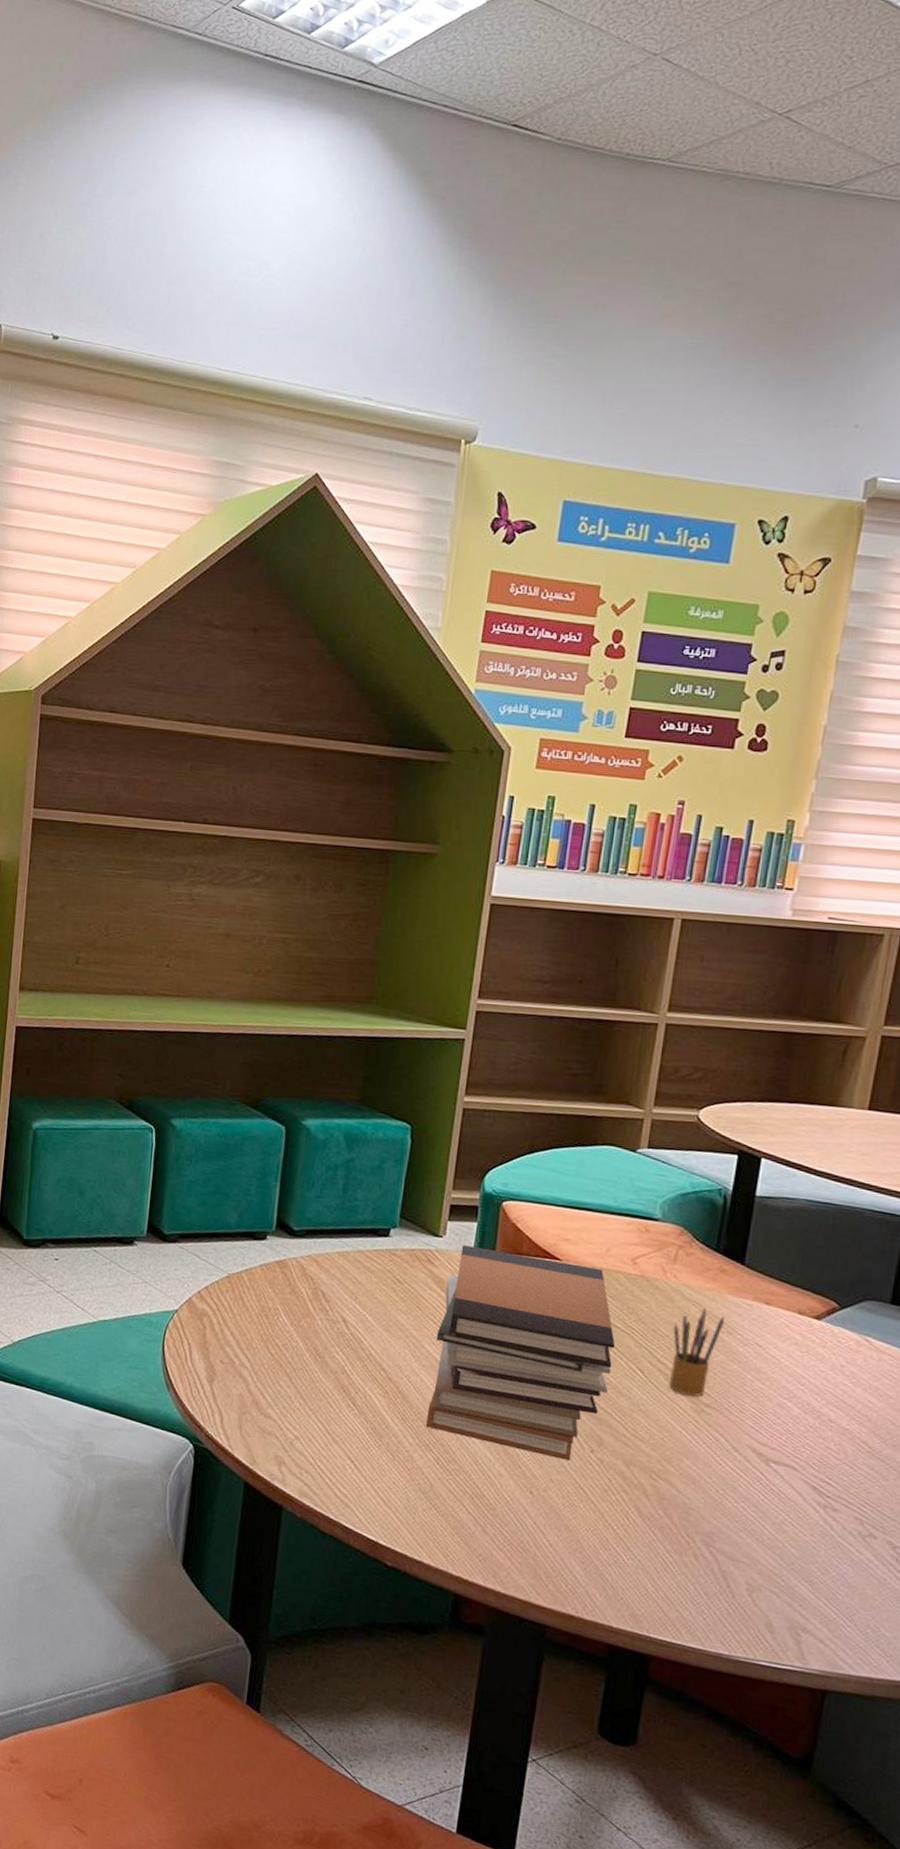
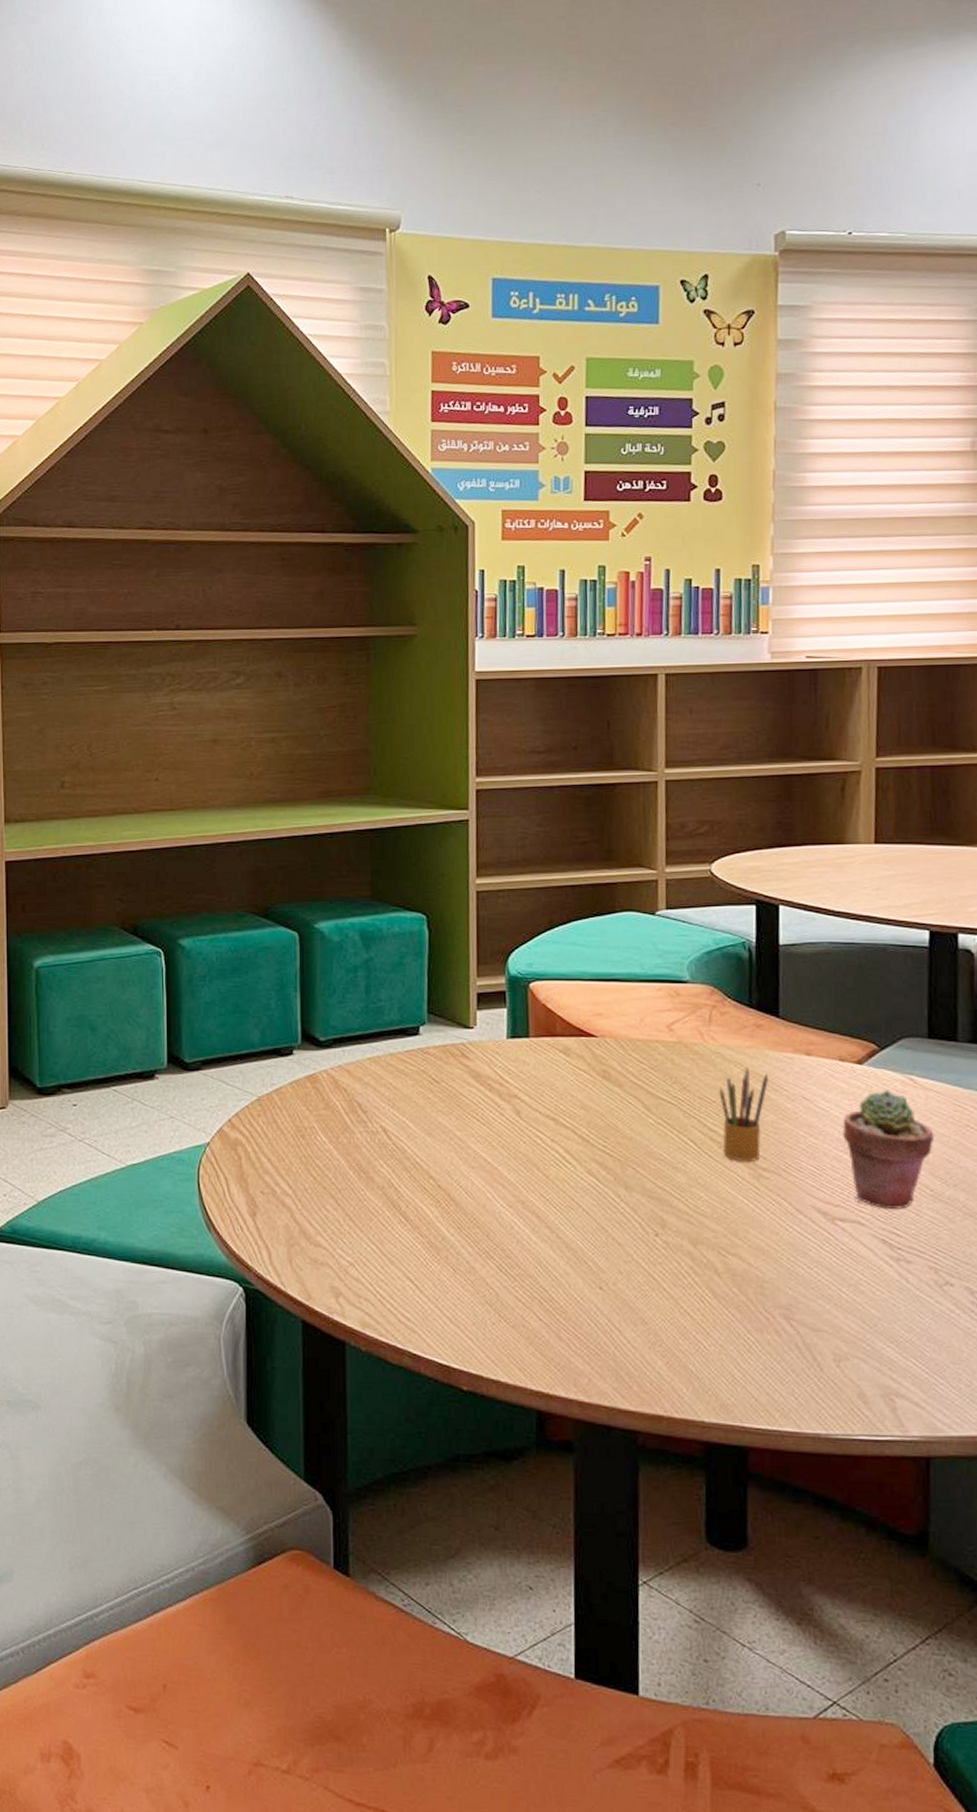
book stack: present [426,1245,616,1461] -> none [481,1034,664,1248]
potted succulent: none [790,1347,882,1461] -> present [842,1090,935,1209]

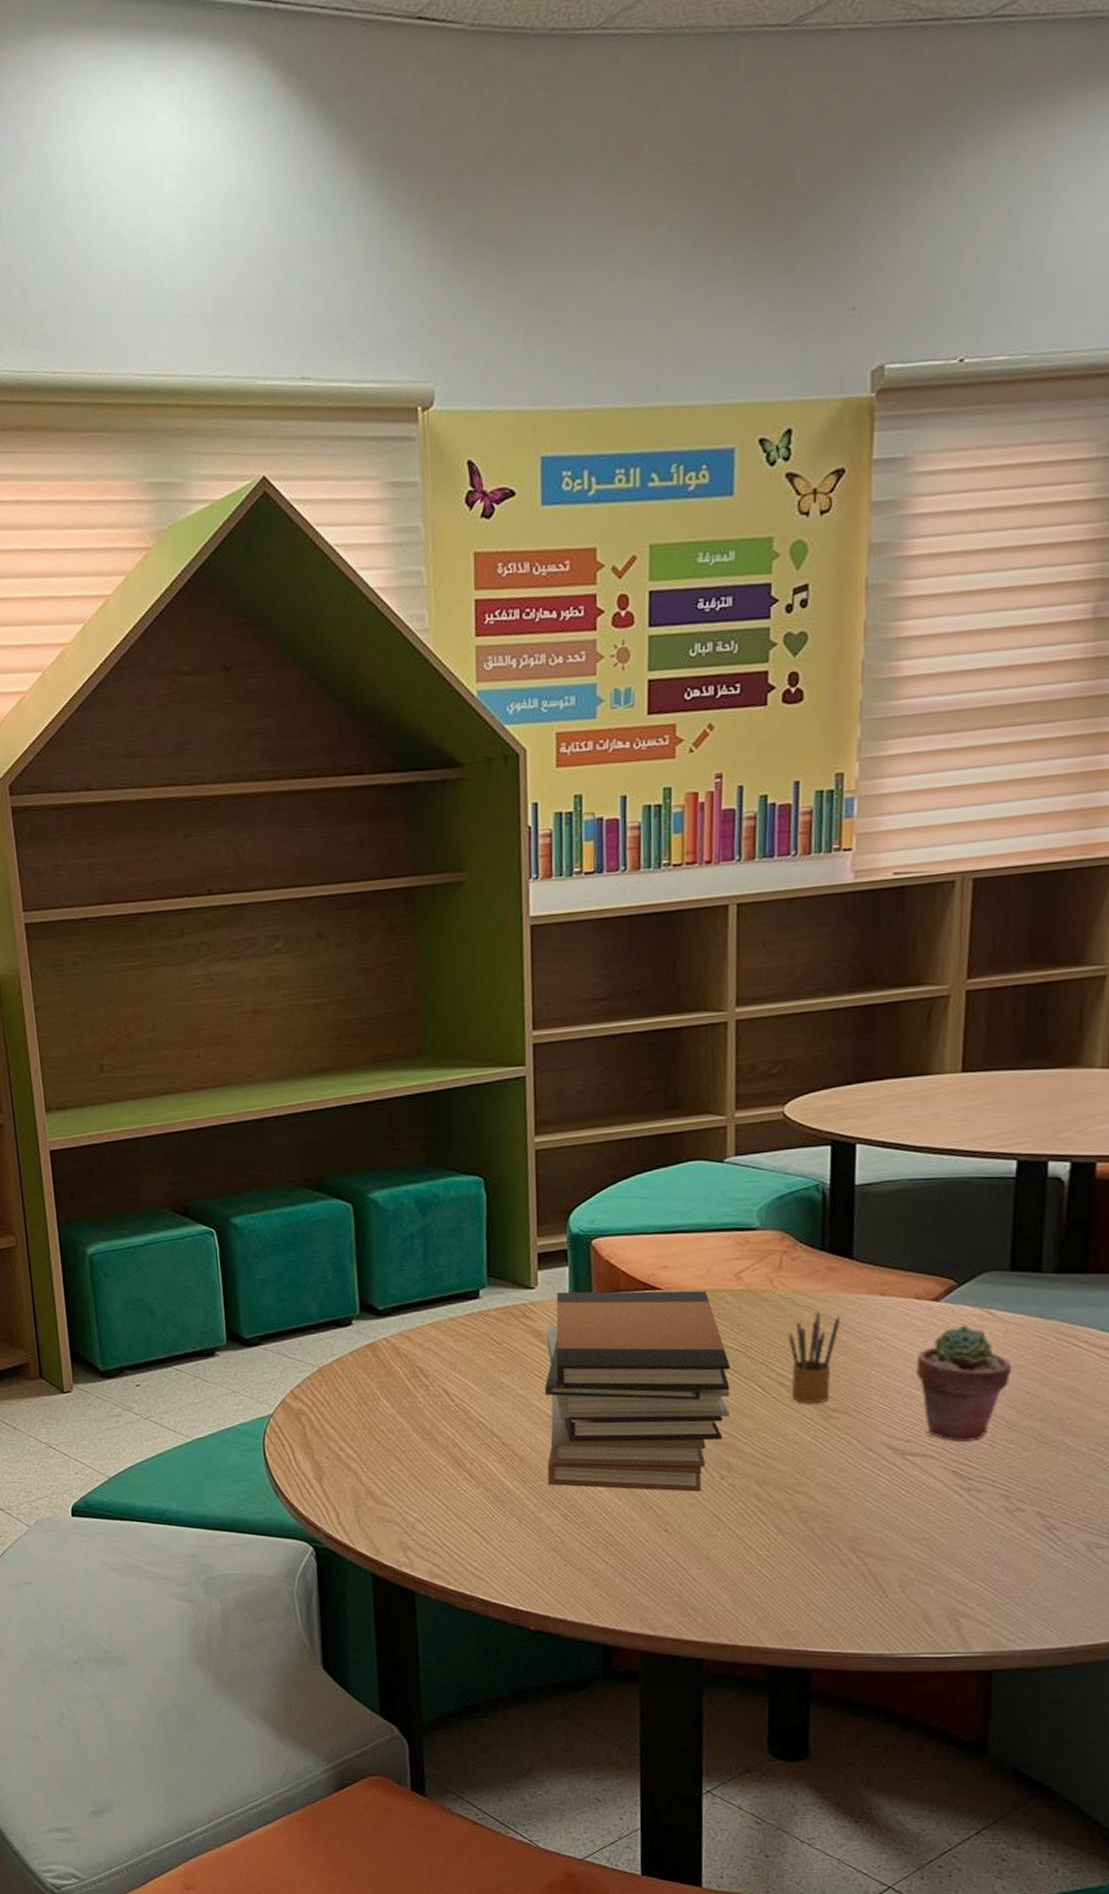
book stack: none [481,1034,664,1248] -> present [544,1290,731,1492]

